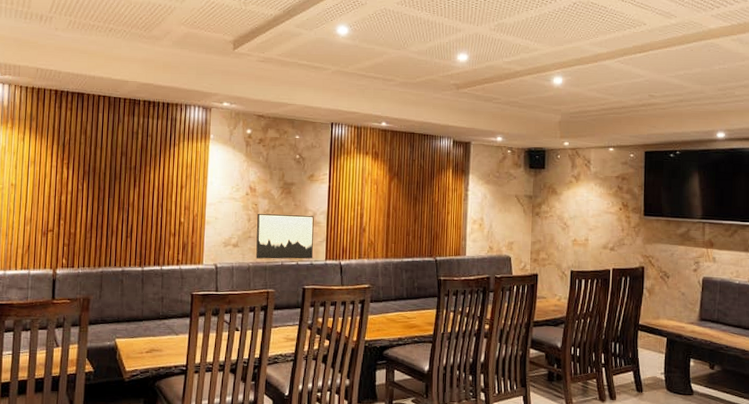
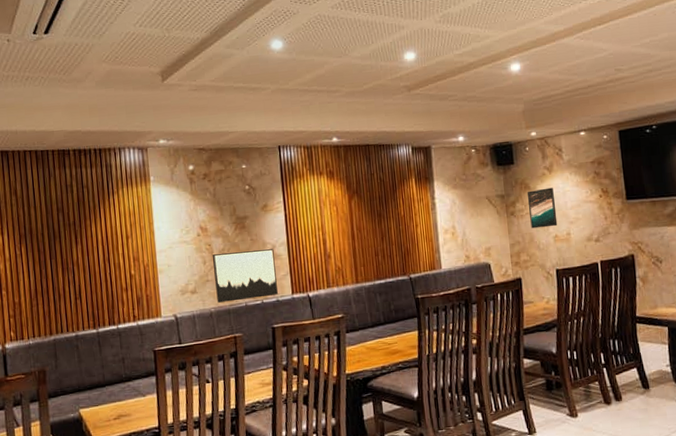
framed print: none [553,195,578,231] -> present [526,187,558,229]

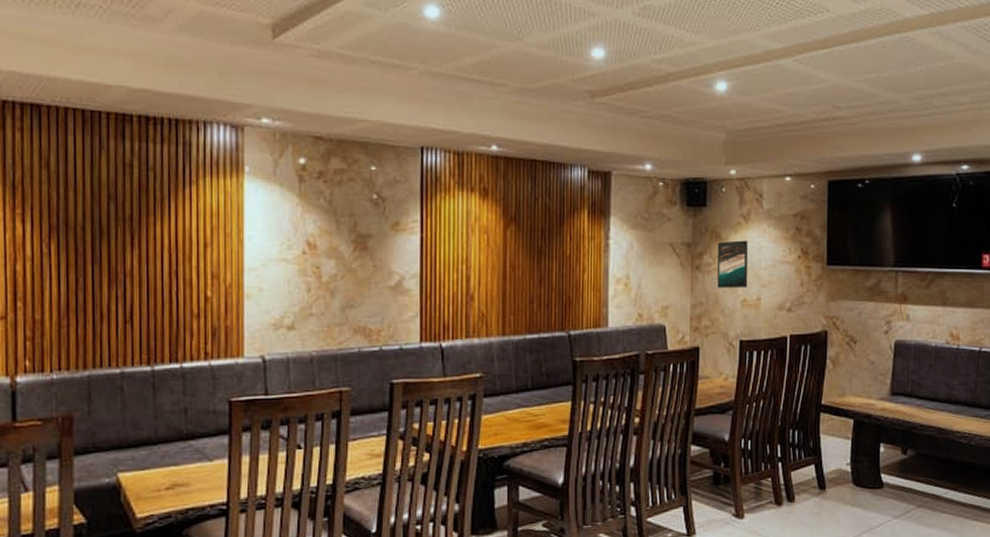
wall art: present [212,249,278,303] -> none [319,281,402,345]

